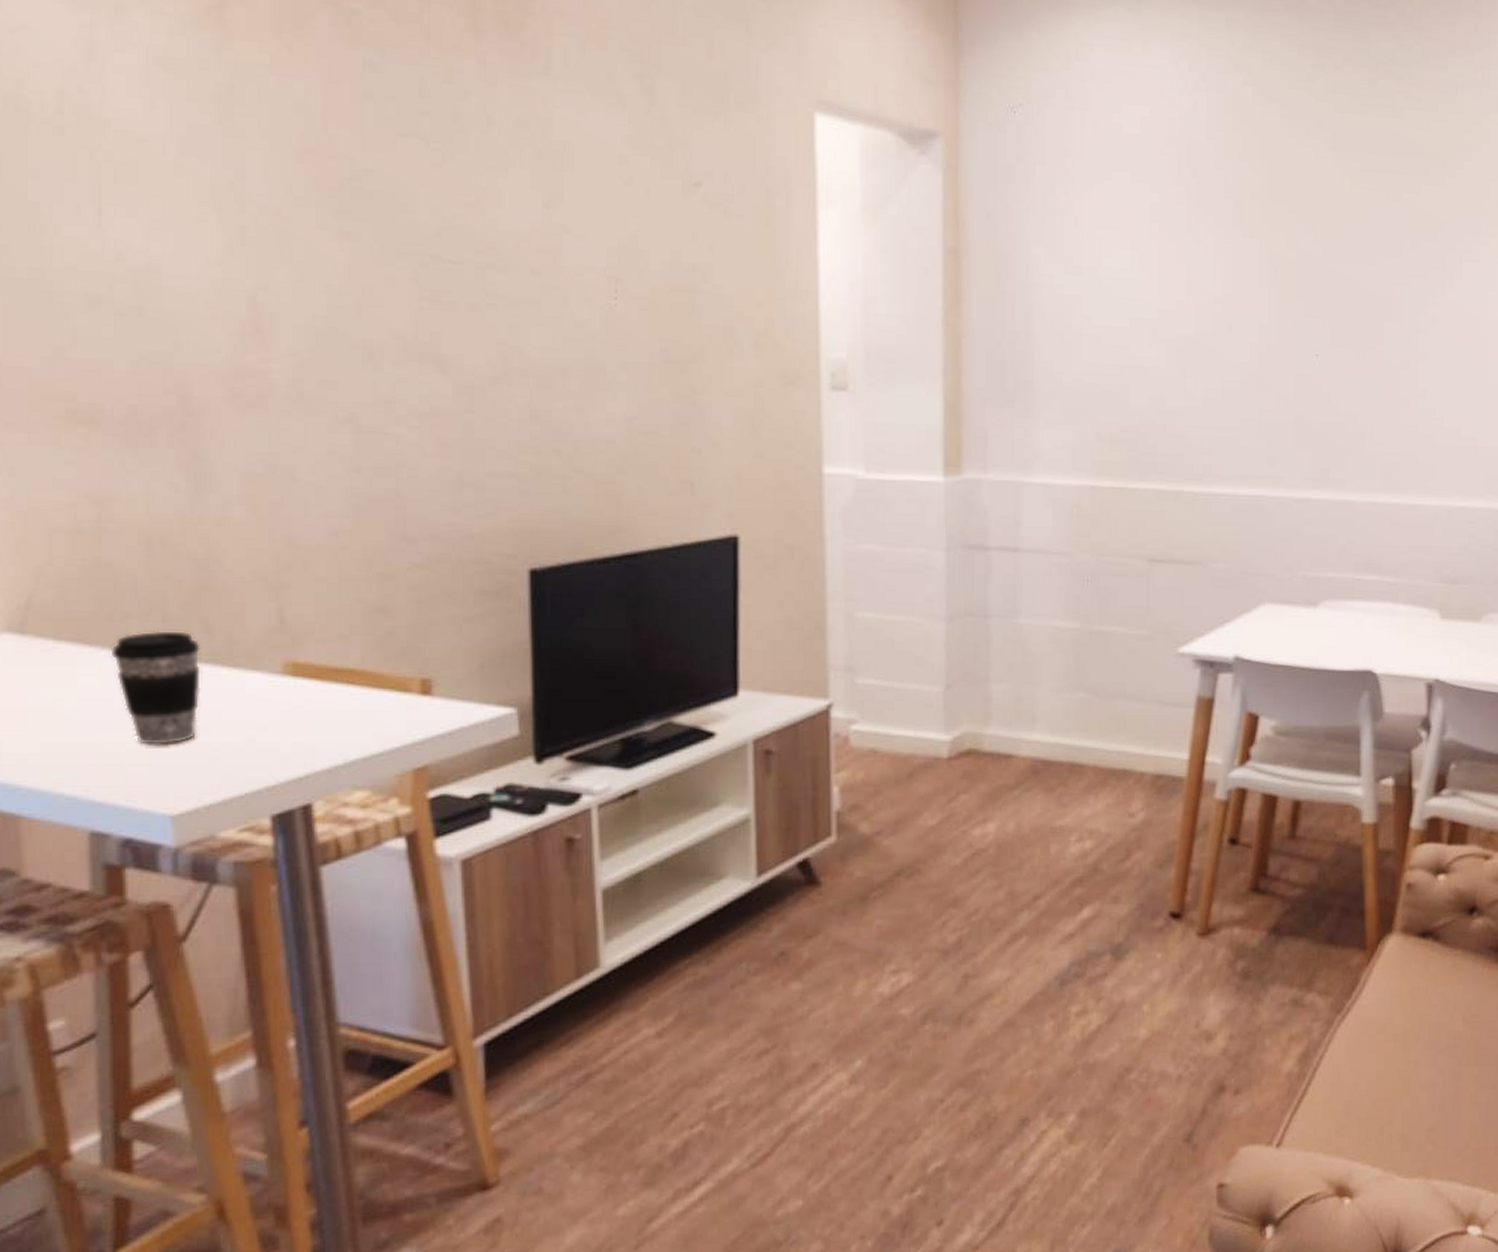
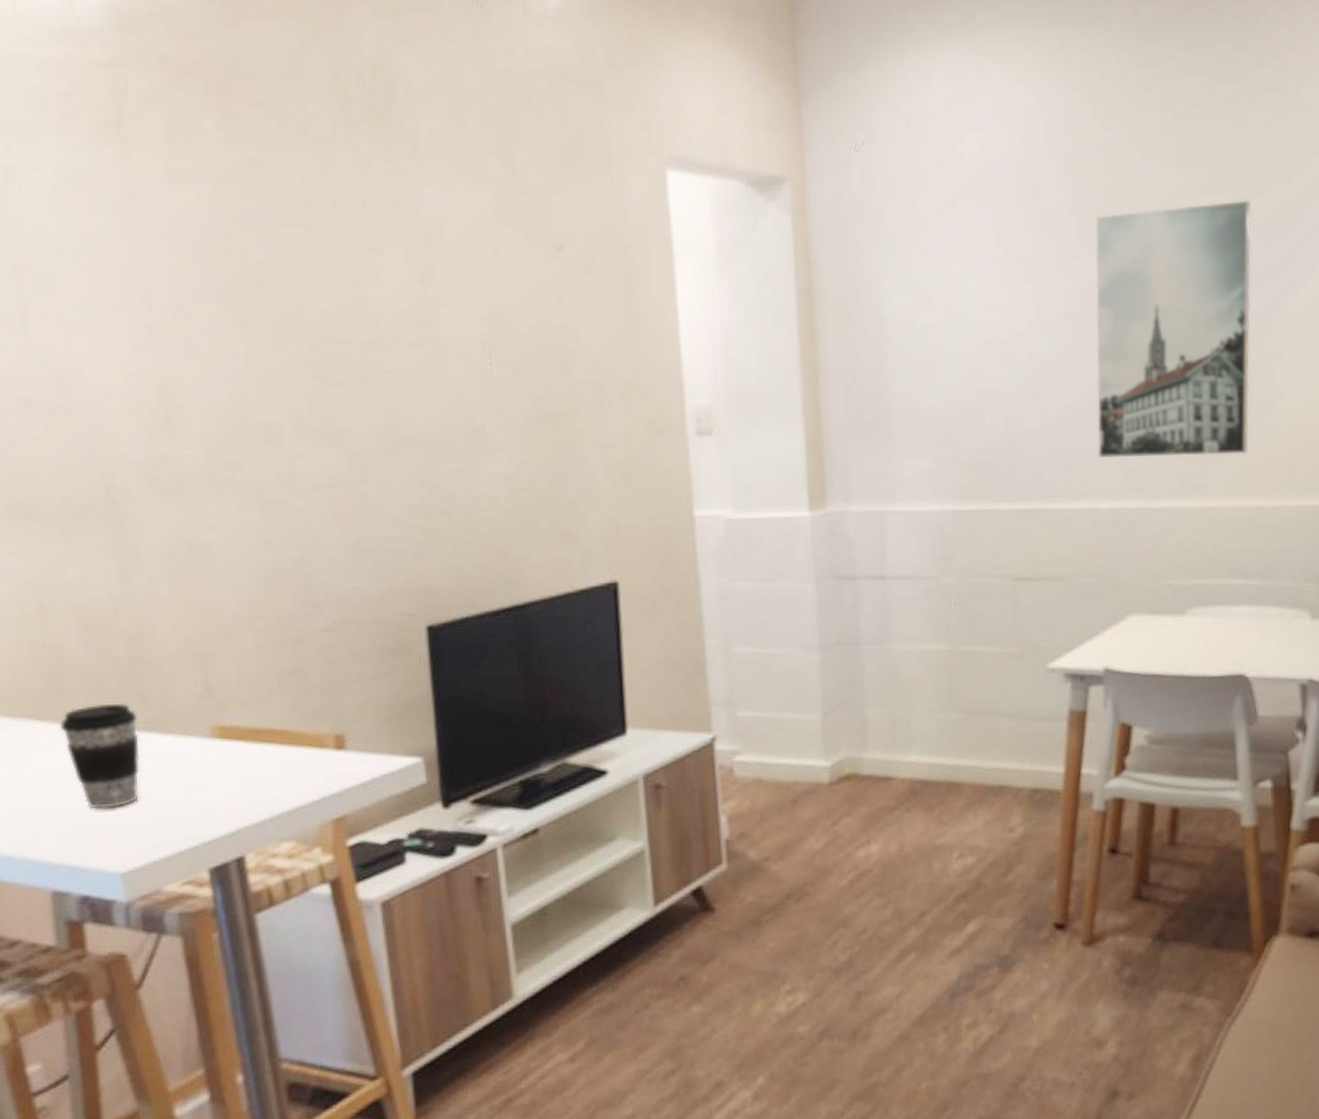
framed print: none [1240,197,1404,450] -> present [1095,200,1251,459]

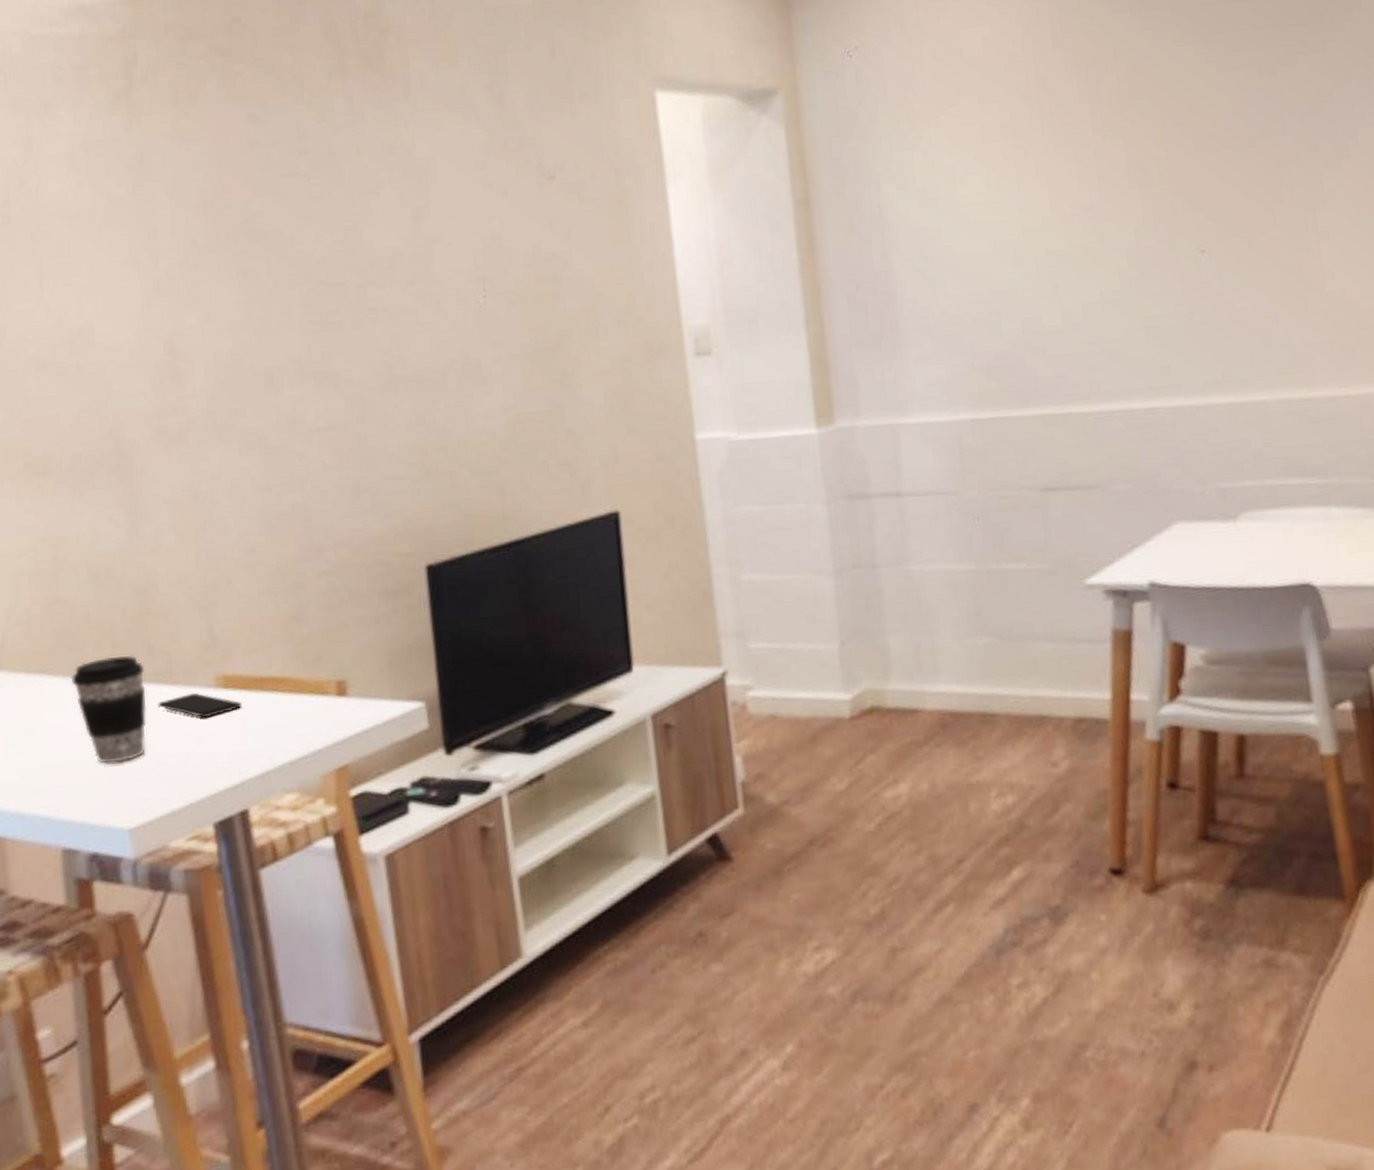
smartphone: none [151,741,239,767] -> present [158,692,243,718]
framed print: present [1095,200,1251,459] -> none [1108,72,1297,356]

